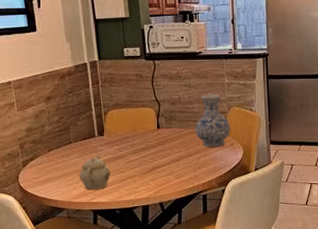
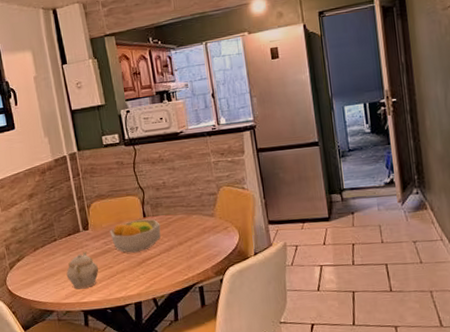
fruit bowl: none [124,130,173,160] -> present [110,219,162,253]
vase: present [195,95,230,147] -> none [183,175,223,233]

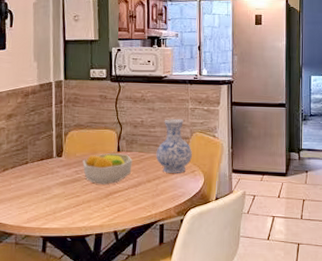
teapot: present [66,251,98,289] -> none [32,177,65,215]
vase: none [183,175,223,233] -> present [156,119,192,173]

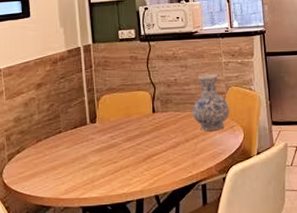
fruit bowl: present [82,153,132,185] -> none [117,115,169,148]

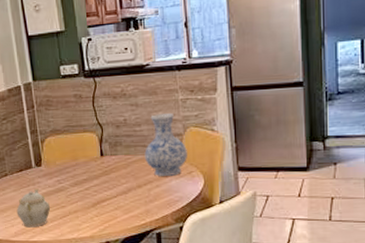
teapot: none [68,145,102,184] -> present [16,188,50,228]

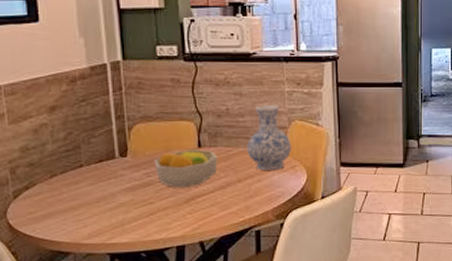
teapot: present [16,188,50,228] -> none [92,182,134,228]
fruit bowl: none [64,158,119,193] -> present [154,150,218,188]

